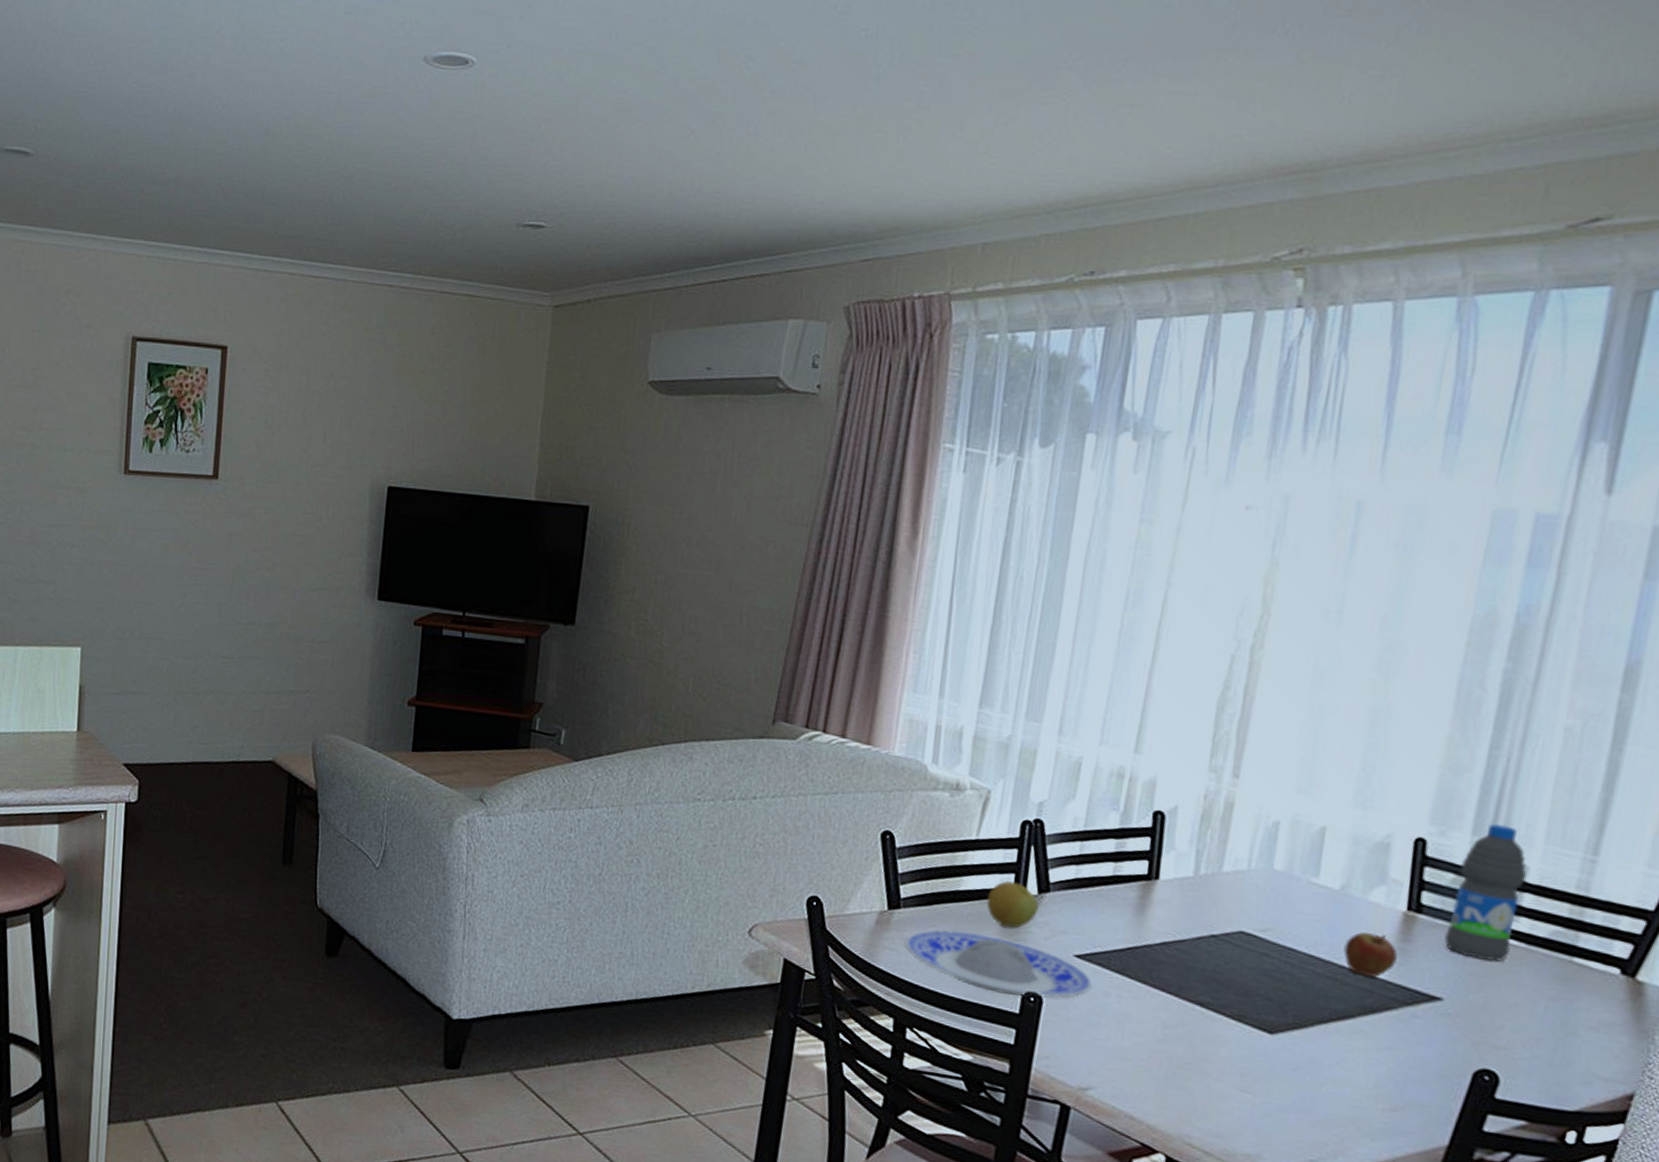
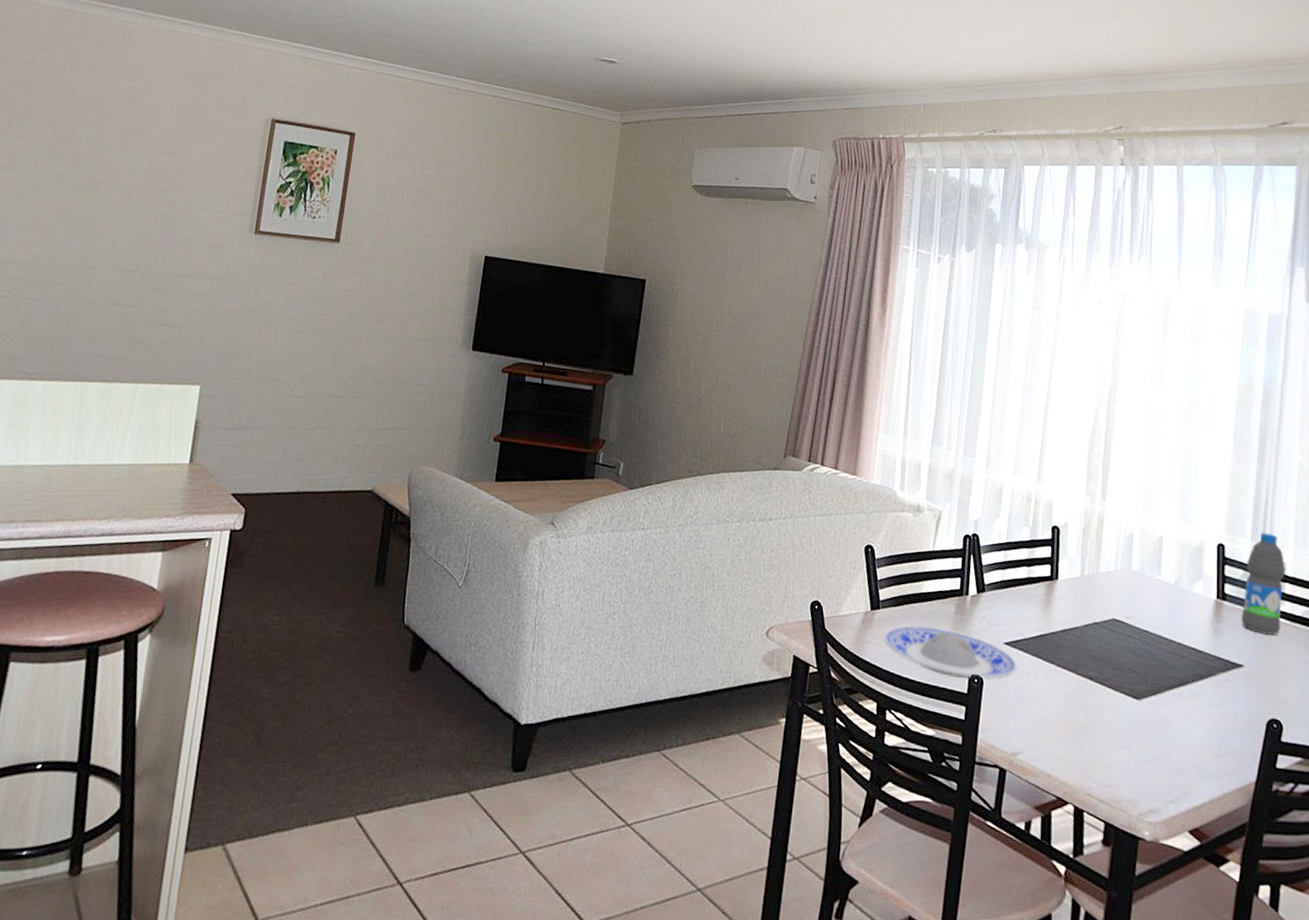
apple: present [986,881,1039,928] -> none [941,584,978,622]
fruit: present [1343,932,1398,977] -> none [1180,616,1213,651]

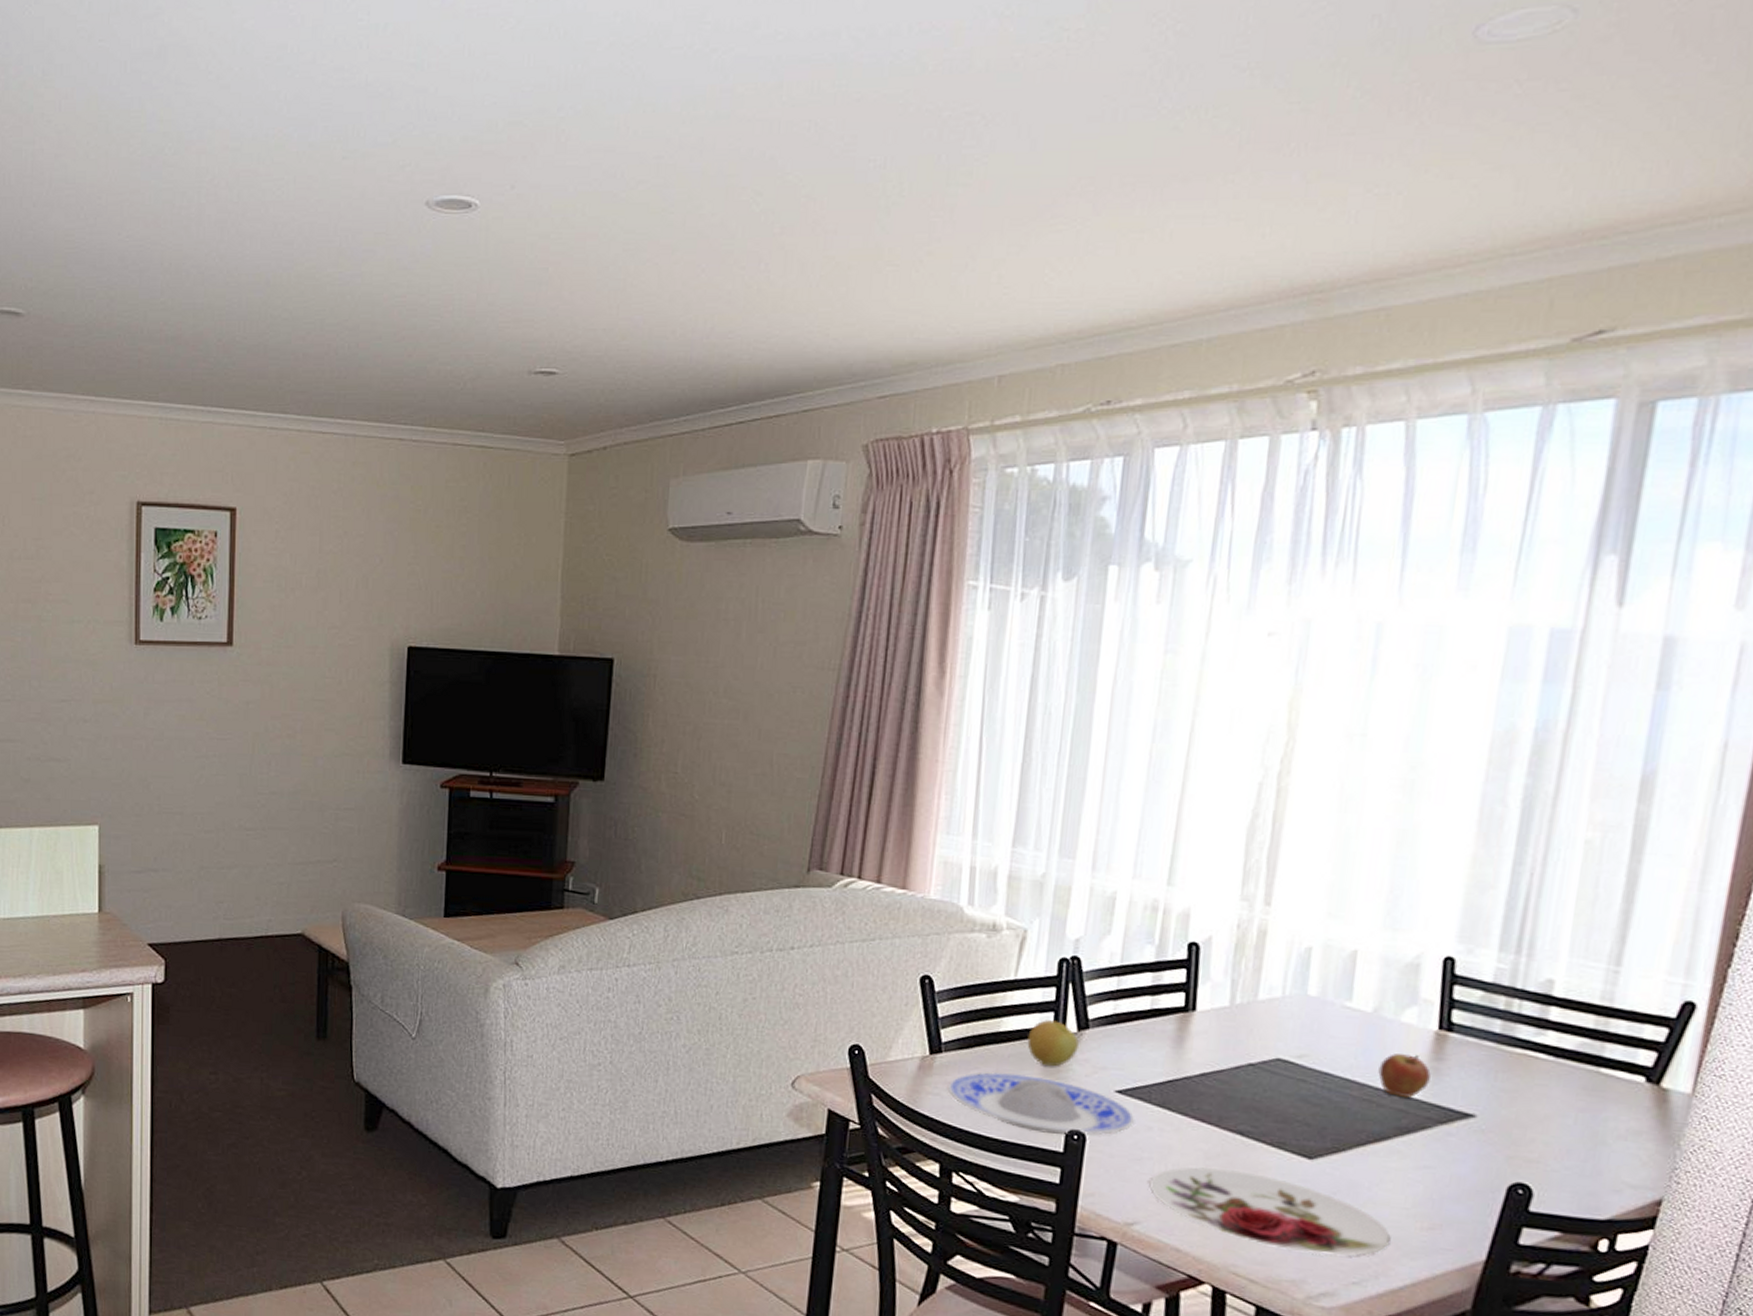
apple: none [941,584,978,622] -> present [1027,1020,1079,1067]
plate: none [1028,705,1194,779] -> present [1149,1167,1391,1256]
fruit: none [1180,616,1213,651] -> present [1378,1054,1431,1097]
water bottle: present [1241,532,1285,635] -> none [1475,940,1552,1076]

